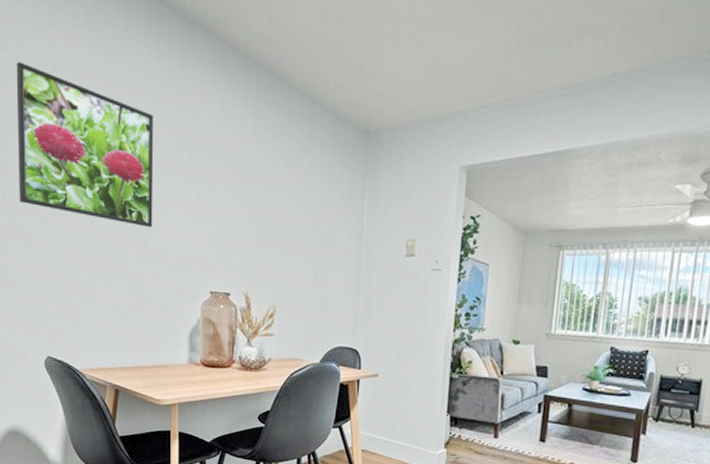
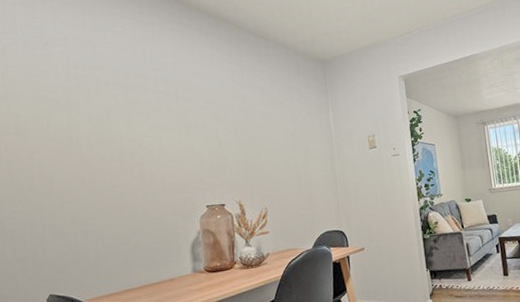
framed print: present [16,62,154,227] -> none [9,42,148,161]

